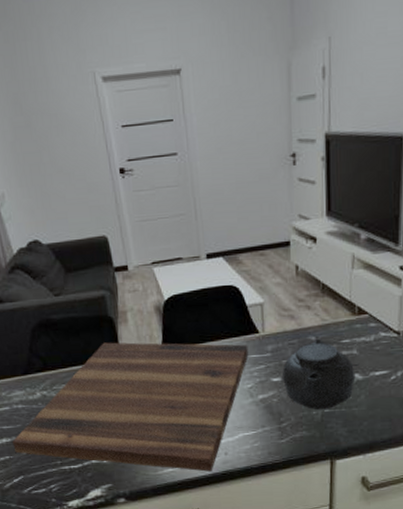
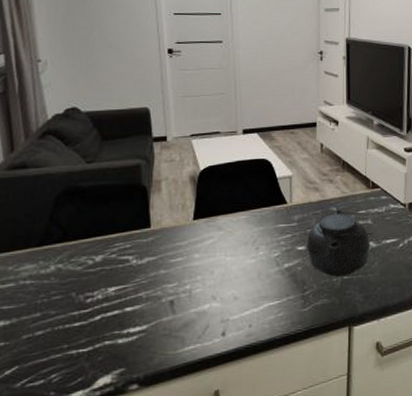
cutting board: present [12,342,249,472] -> none [11,211,277,347]

